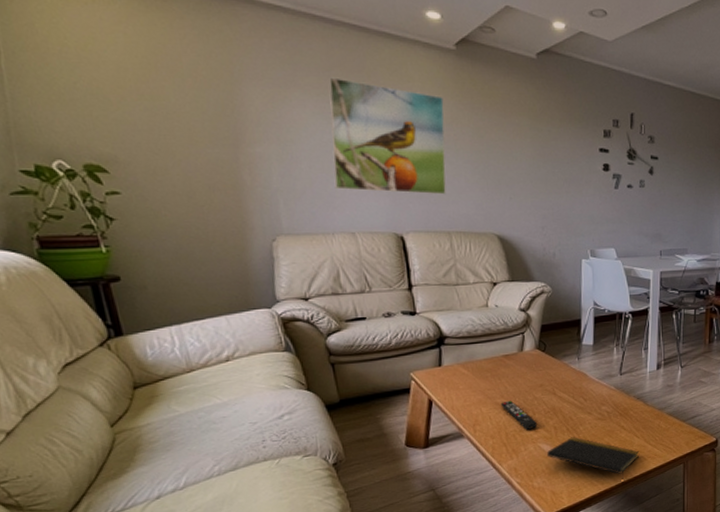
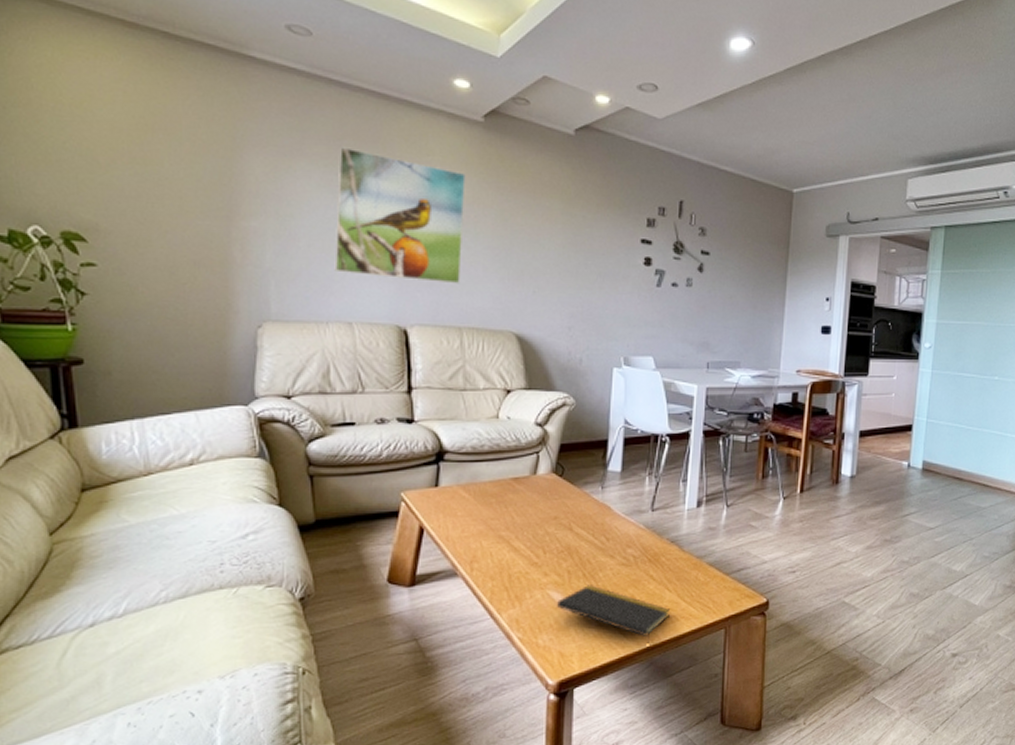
remote control: present [500,400,538,431] -> none [505,534,548,573]

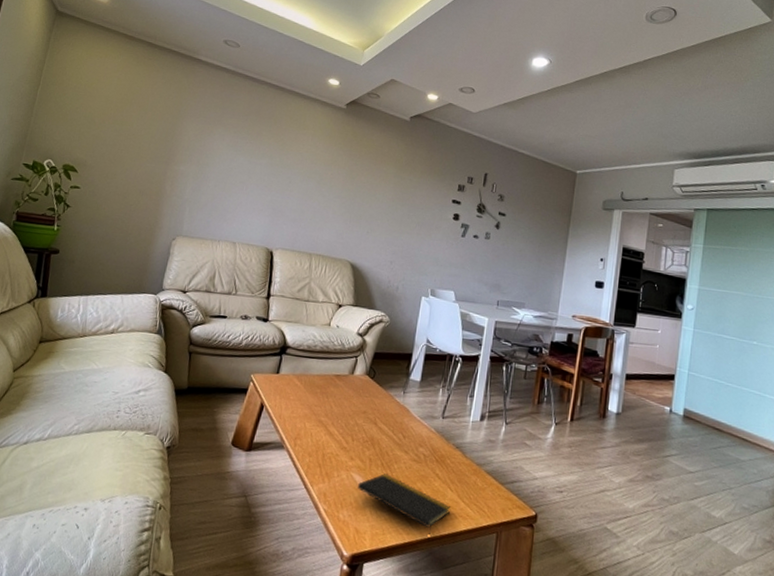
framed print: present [334,147,466,284] -> none [229,120,329,222]

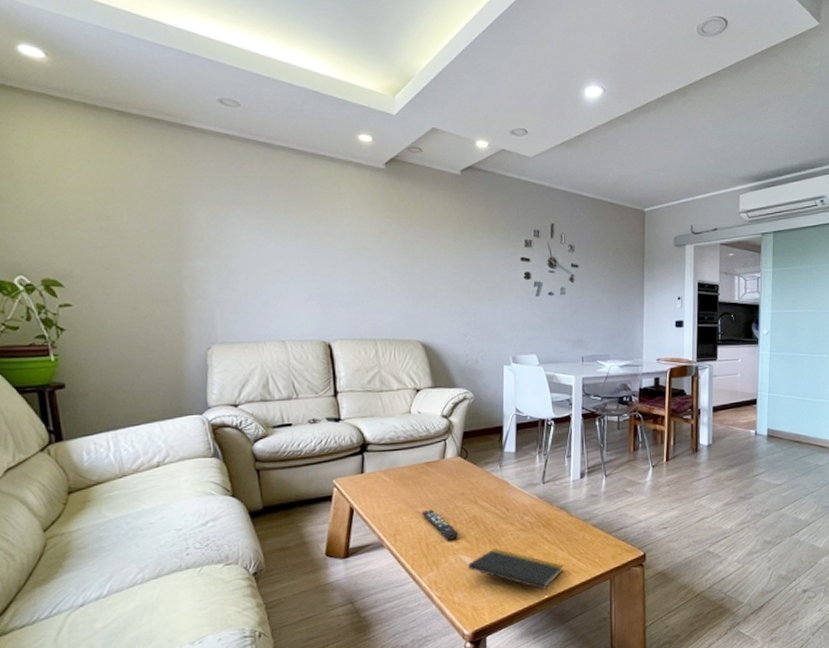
remote control: none [323,420,355,456] -> present [421,509,459,541]

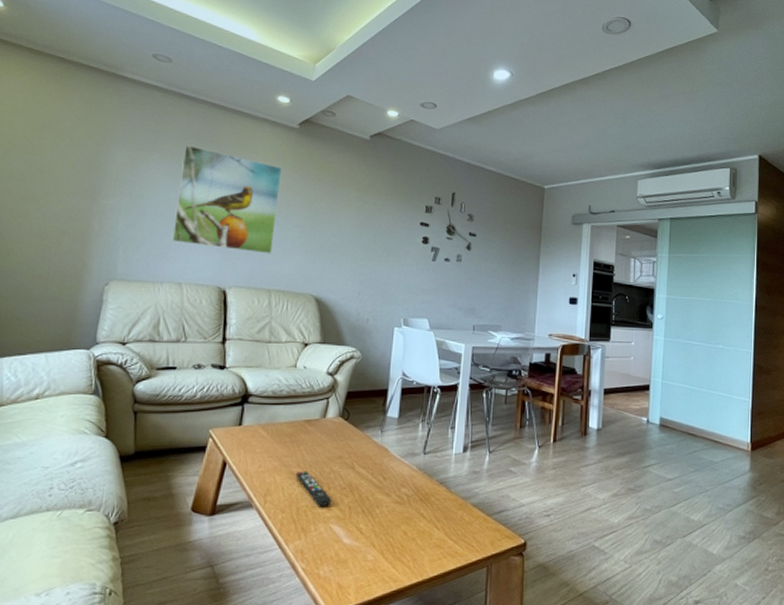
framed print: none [267,196,373,304] -> present [171,145,282,255]
notepad: present [468,548,563,600] -> none [338,520,438,584]

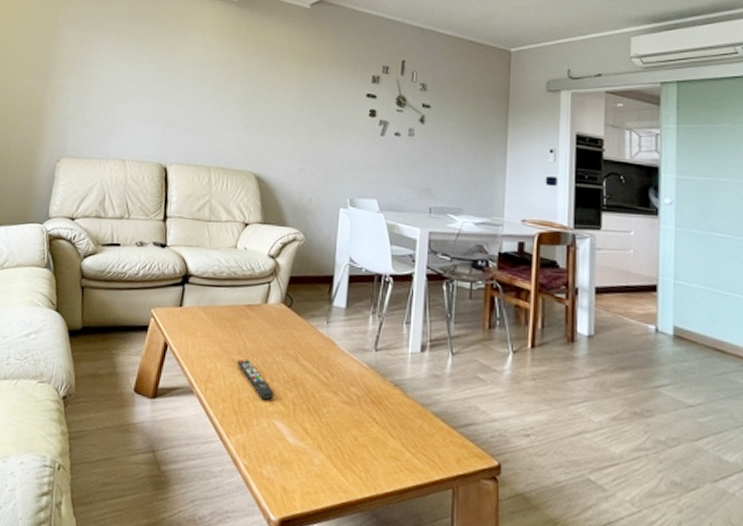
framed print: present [171,145,282,255] -> none [116,23,221,131]

